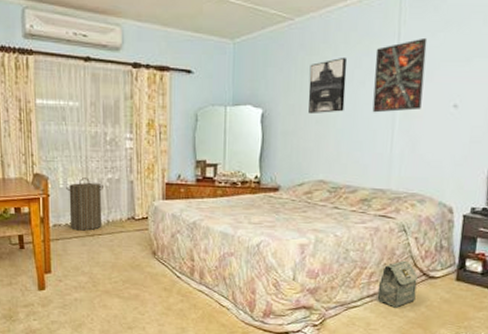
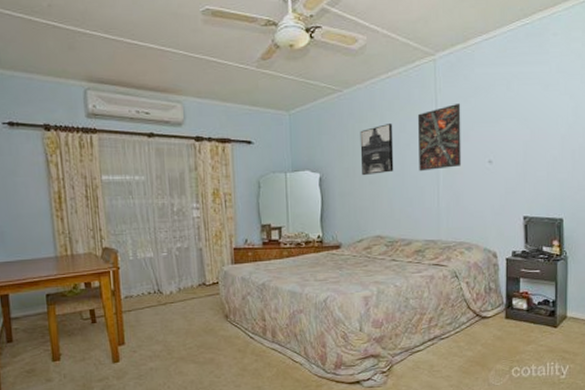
laundry hamper: present [66,178,103,231] -> none [136,248,174,301]
bag: present [377,260,418,308] -> none [437,304,472,349]

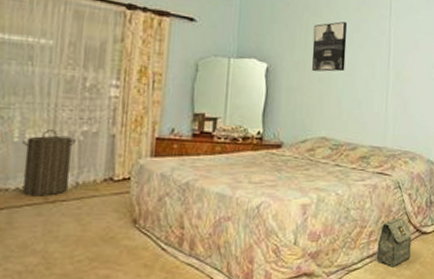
laundry hamper: none [136,248,174,301] -> present [23,130,76,197]
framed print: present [417,103,461,172] -> none [369,12,413,75]
bag: none [437,304,472,349] -> present [376,217,412,267]

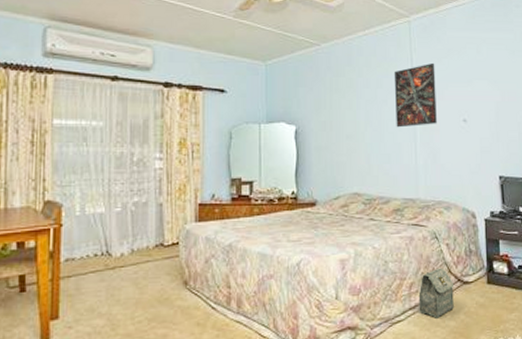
laundry hamper: present [23,130,76,197] -> none [84,203,128,264]
wall art: present [312,21,348,72] -> none [337,79,371,130]
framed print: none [369,12,413,75] -> present [394,62,437,128]

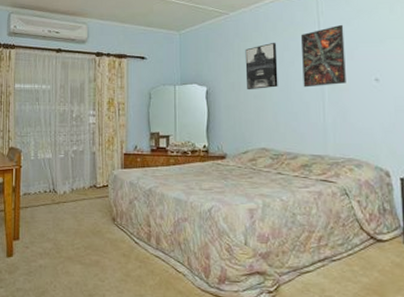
wall art: none [337,79,371,130] -> present [245,43,278,90]
bag: present [418,267,454,318] -> none [328,223,367,273]

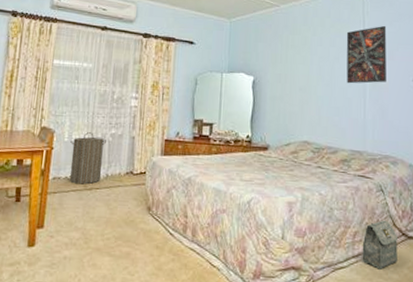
laundry hamper: none [37,150,69,199] -> present [70,132,106,185]
wall art: present [245,43,278,90] -> none [292,38,324,83]
bag: none [328,223,367,273] -> present [362,220,397,269]

